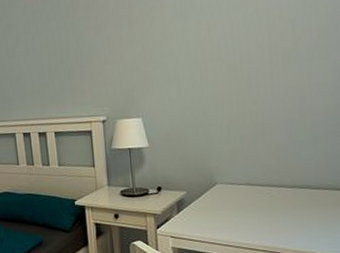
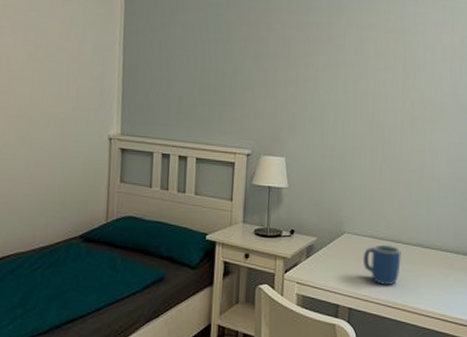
mug: none [240,190,287,232] -> present [363,244,401,286]

